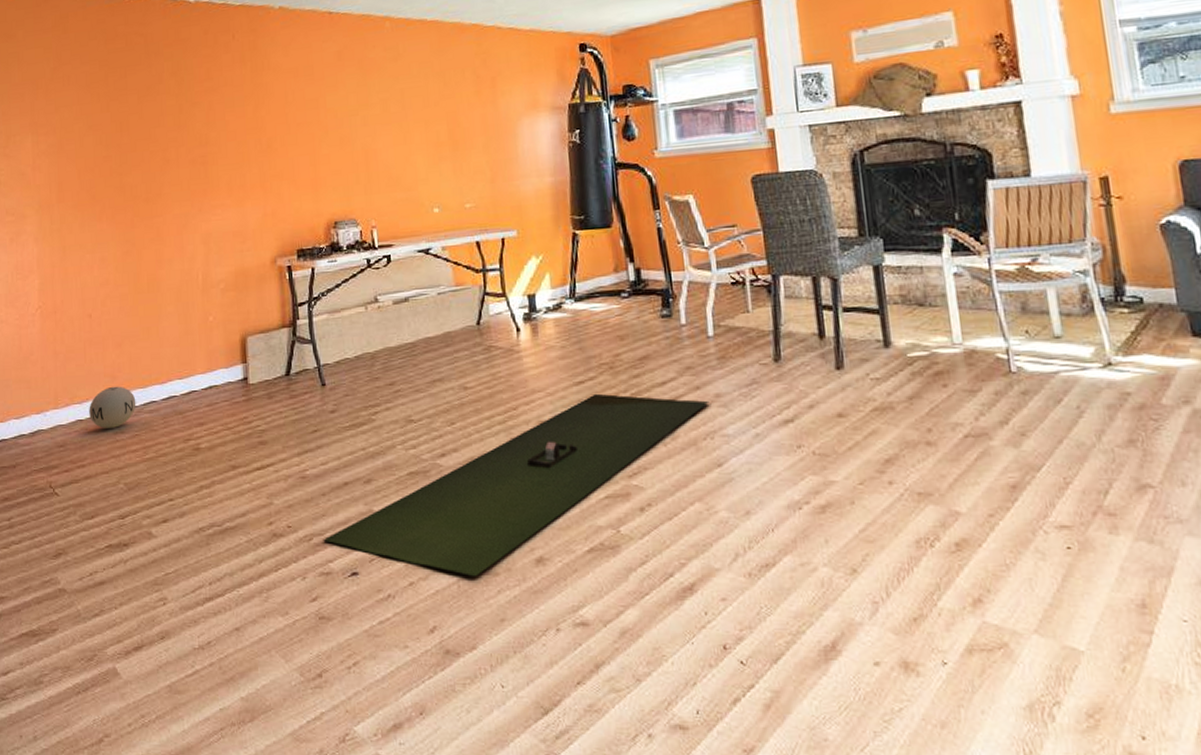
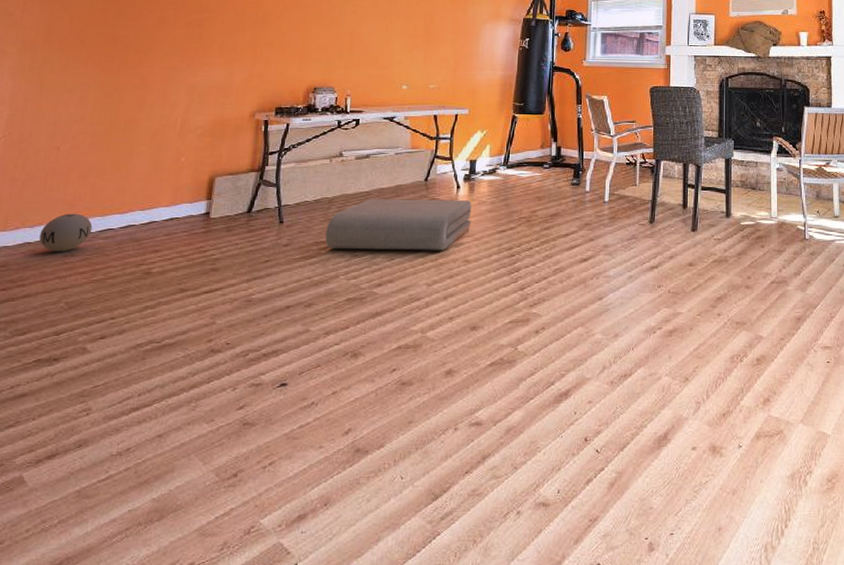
yoga mat: present [323,394,710,577] -> none [258,241,599,387]
towel: none [373,346,541,414] -> present [325,199,472,251]

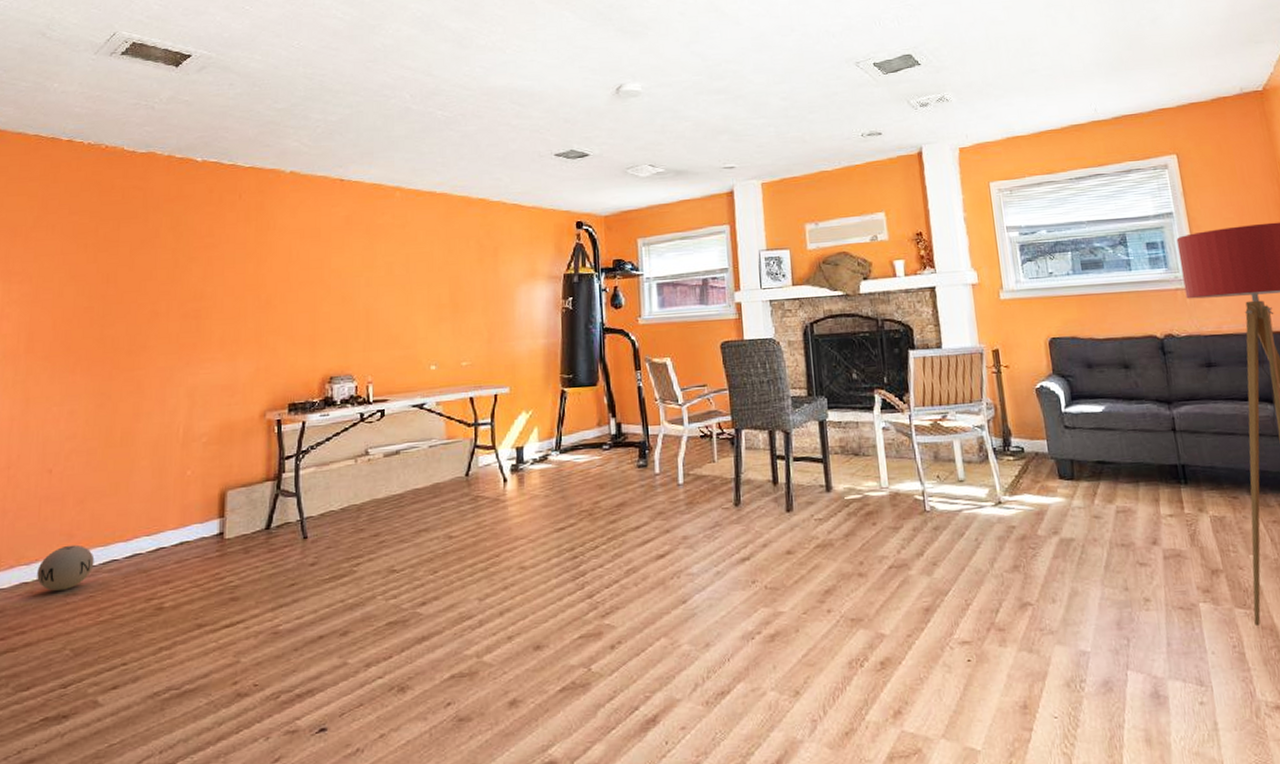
towel: present [325,199,472,251] -> none [357,496,524,565]

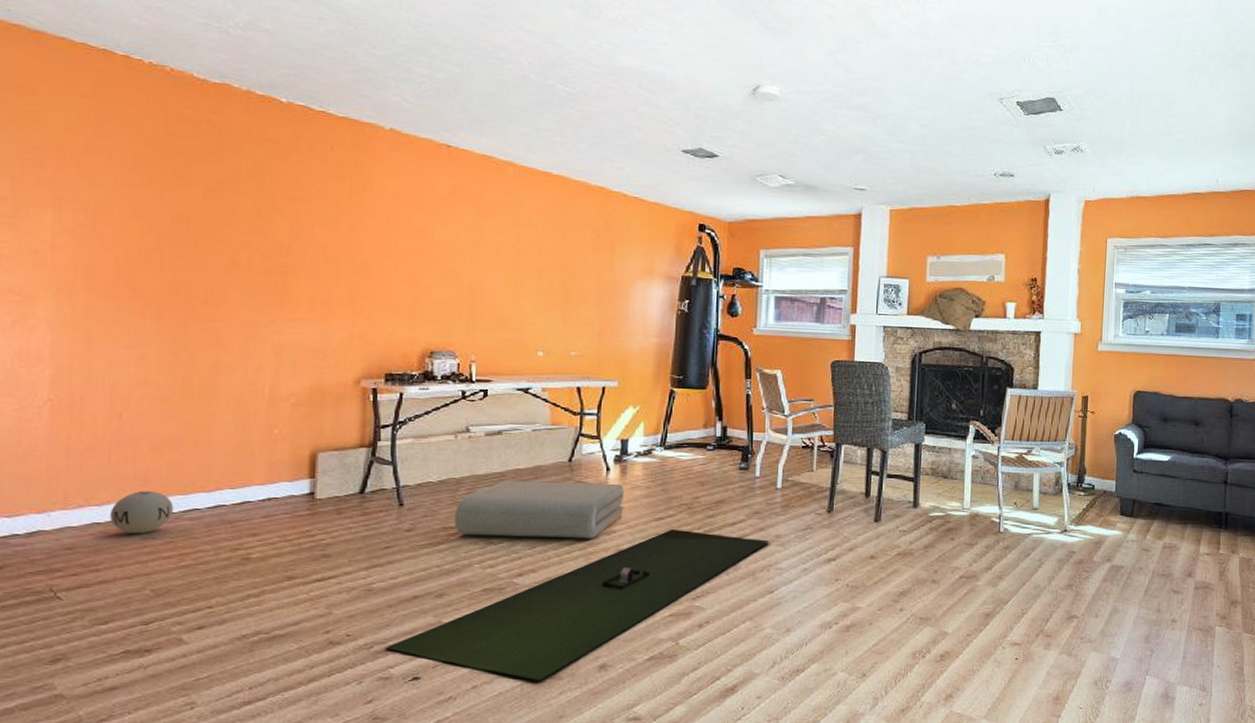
yoga mat: none [291,539,677,724] -> present [385,530,770,681]
towel: none [357,496,524,565] -> present [454,480,624,539]

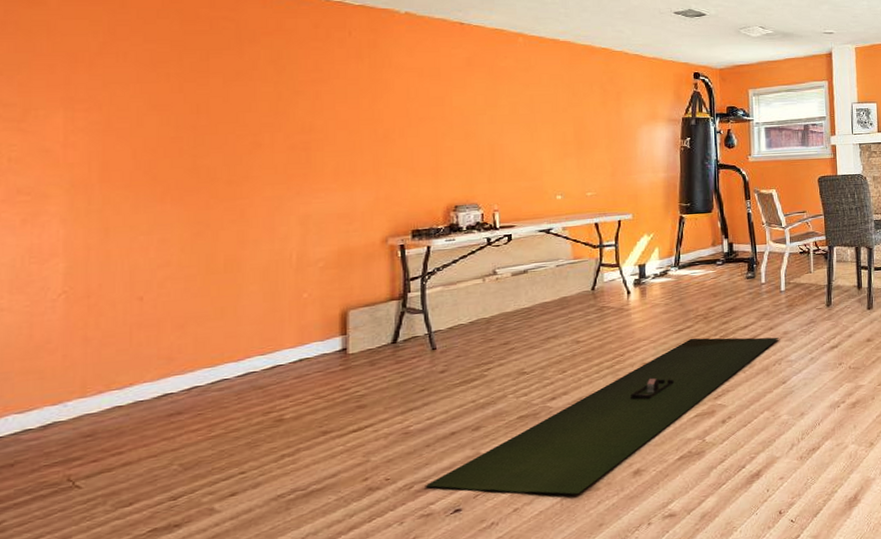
ball: present [110,490,174,533] -> none [133,367,201,412]
towel: present [454,480,624,539] -> none [487,305,646,370]

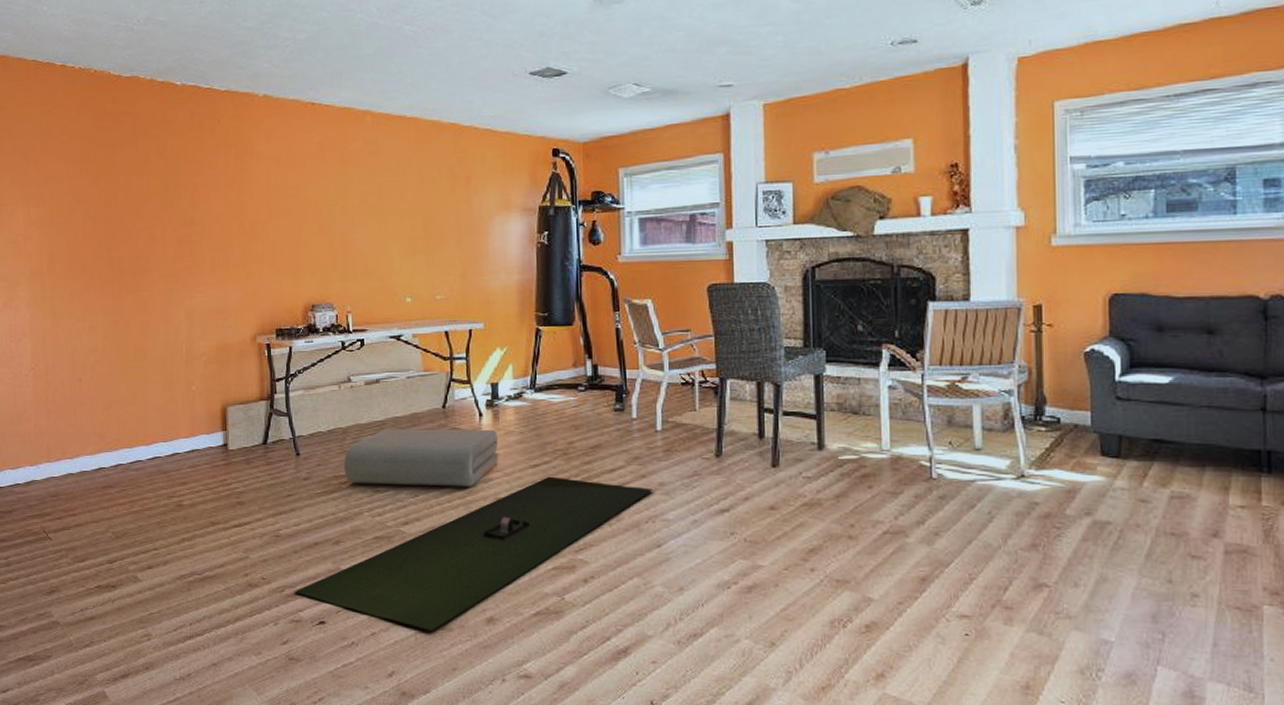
towel: none [487,305,646,370] -> present [344,429,499,487]

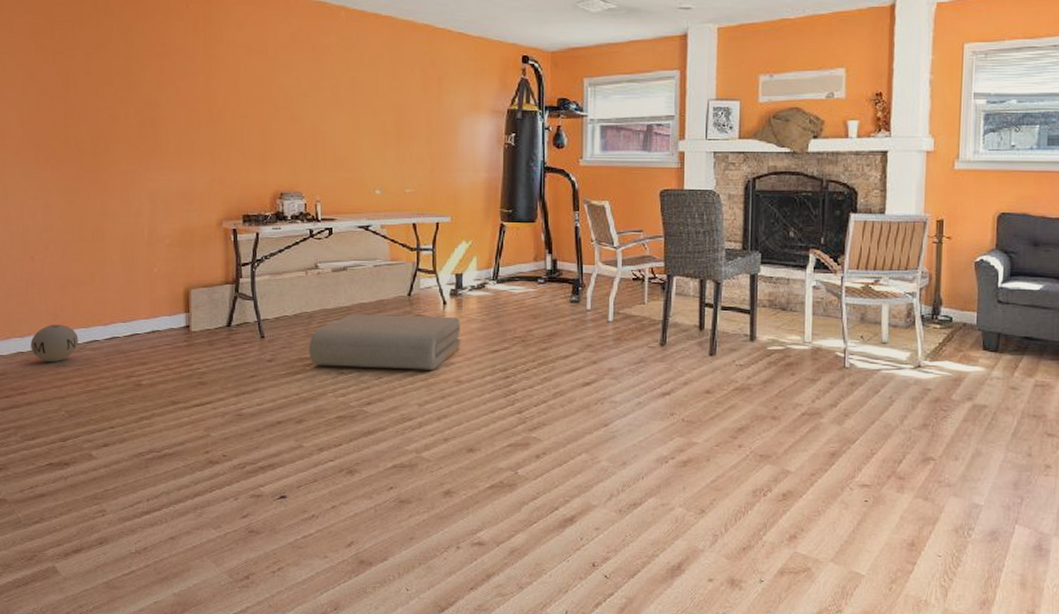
ball: none [79,445,124,482] -> present [31,324,79,361]
yoga mat: present [294,477,653,631] -> none [255,362,603,504]

